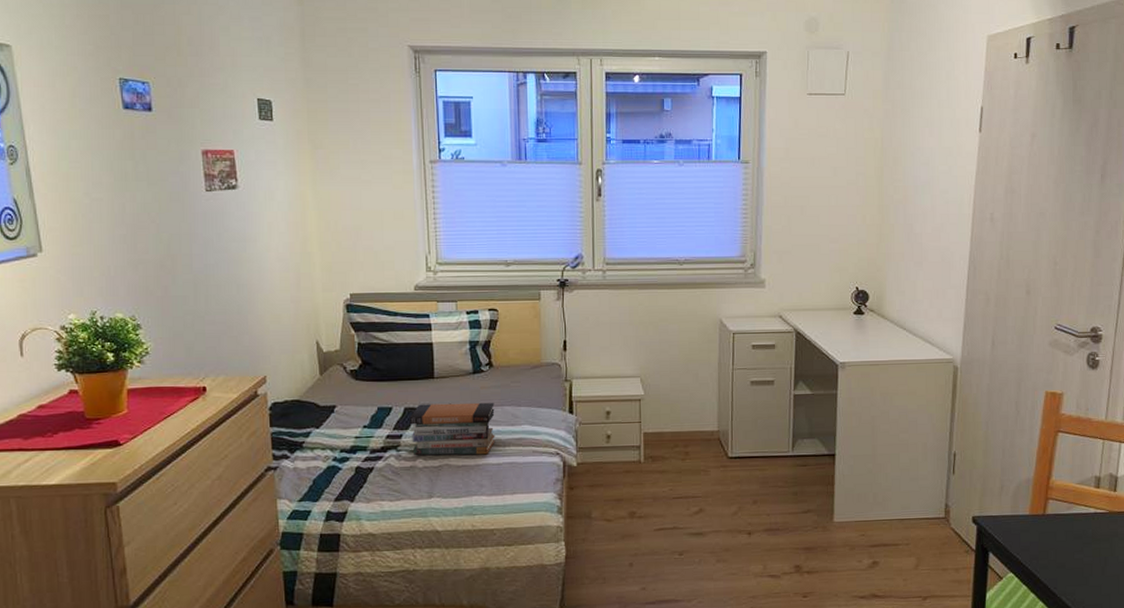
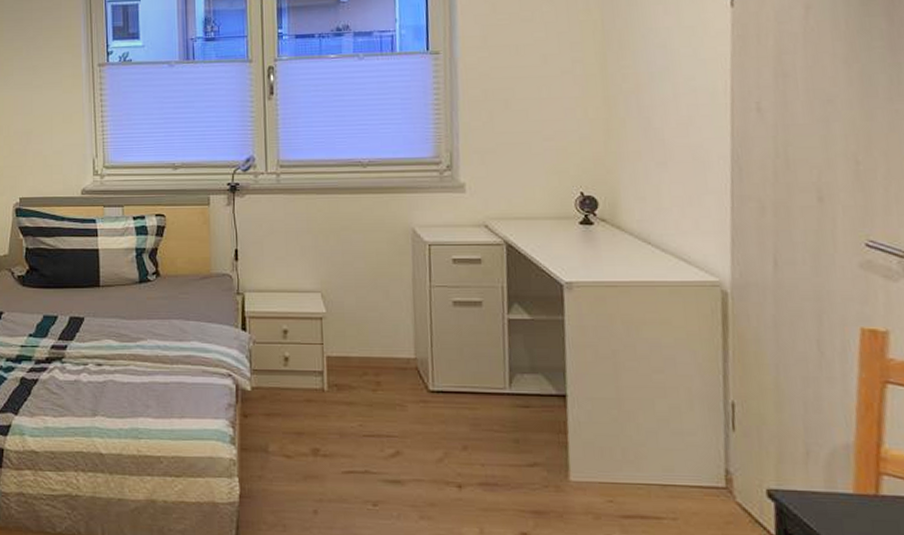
book stack: present [409,402,495,456] -> none [74,314,162,372]

